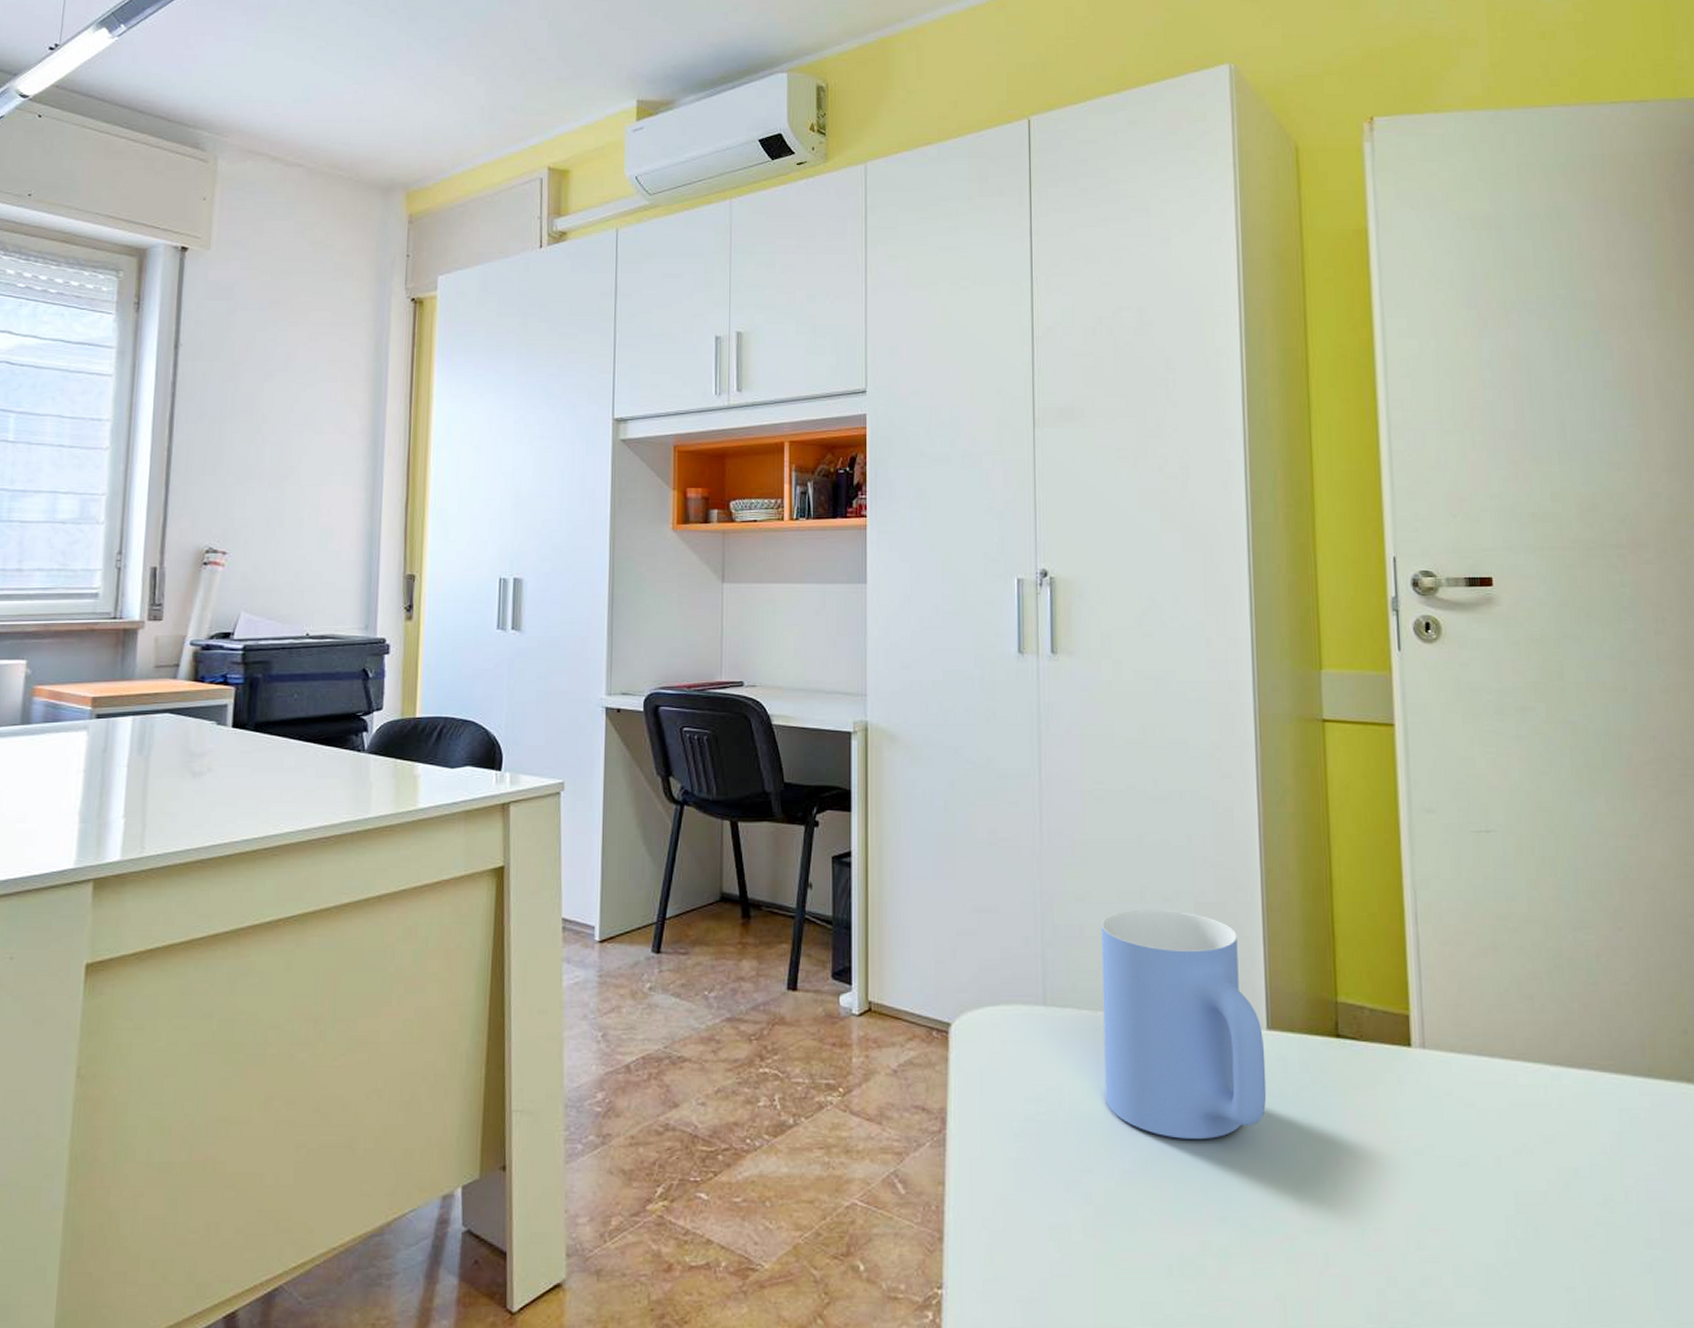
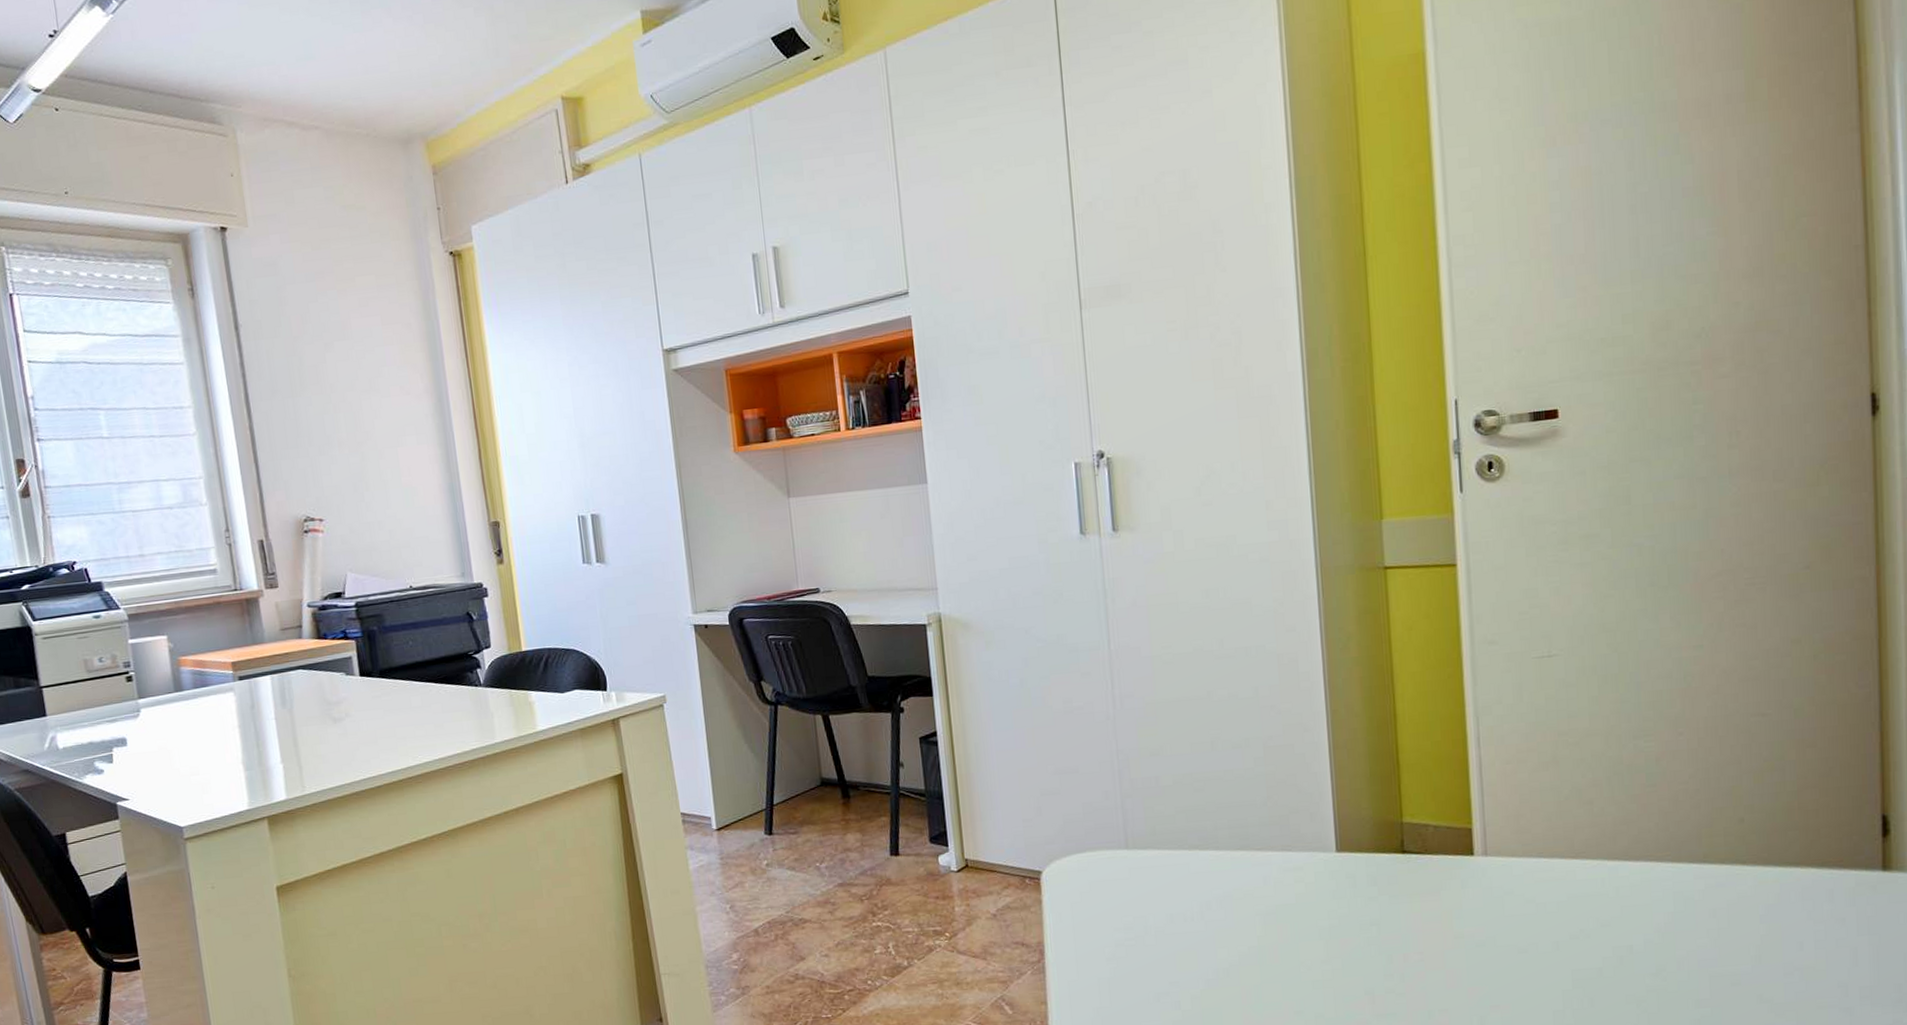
mug: present [1101,909,1267,1139] -> none [1175,755,1338,950]

